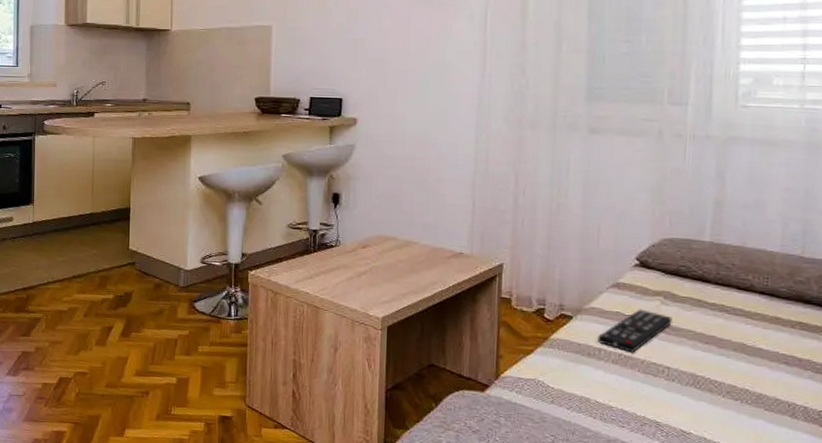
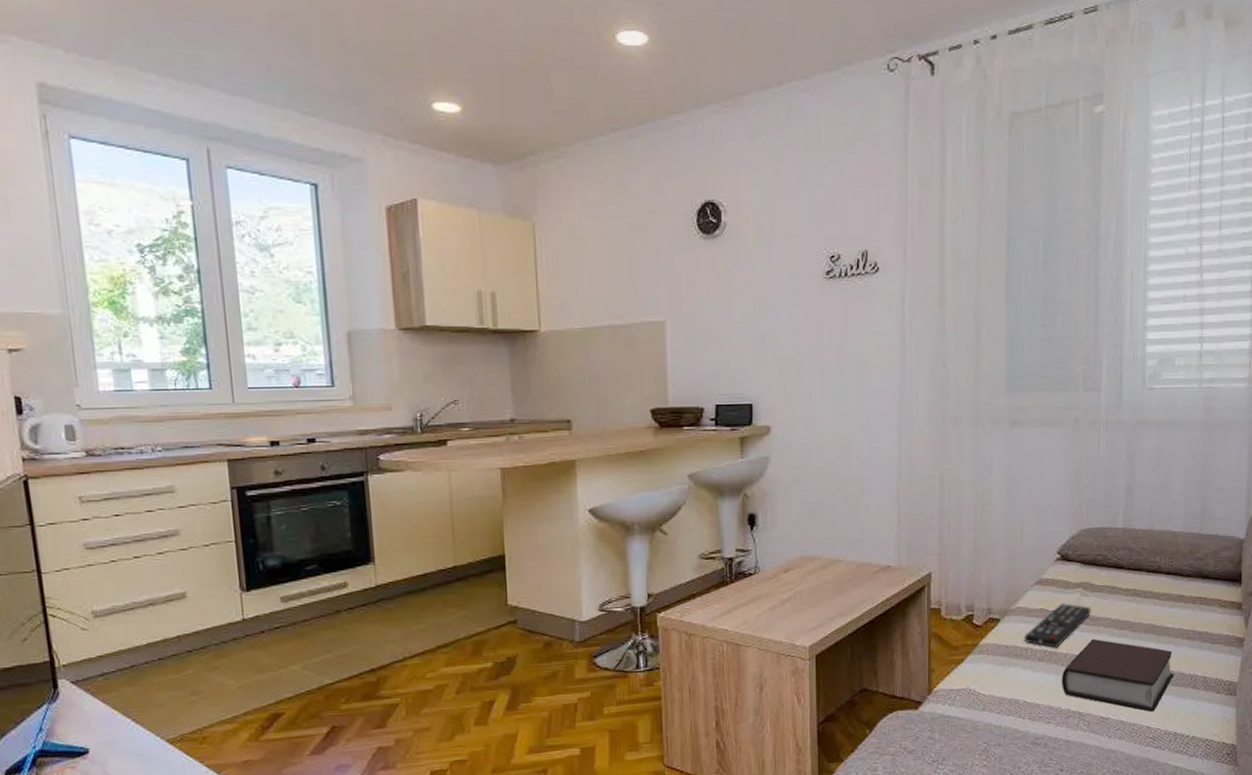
bible: none [637,348,769,435] -> present [1061,638,1175,712]

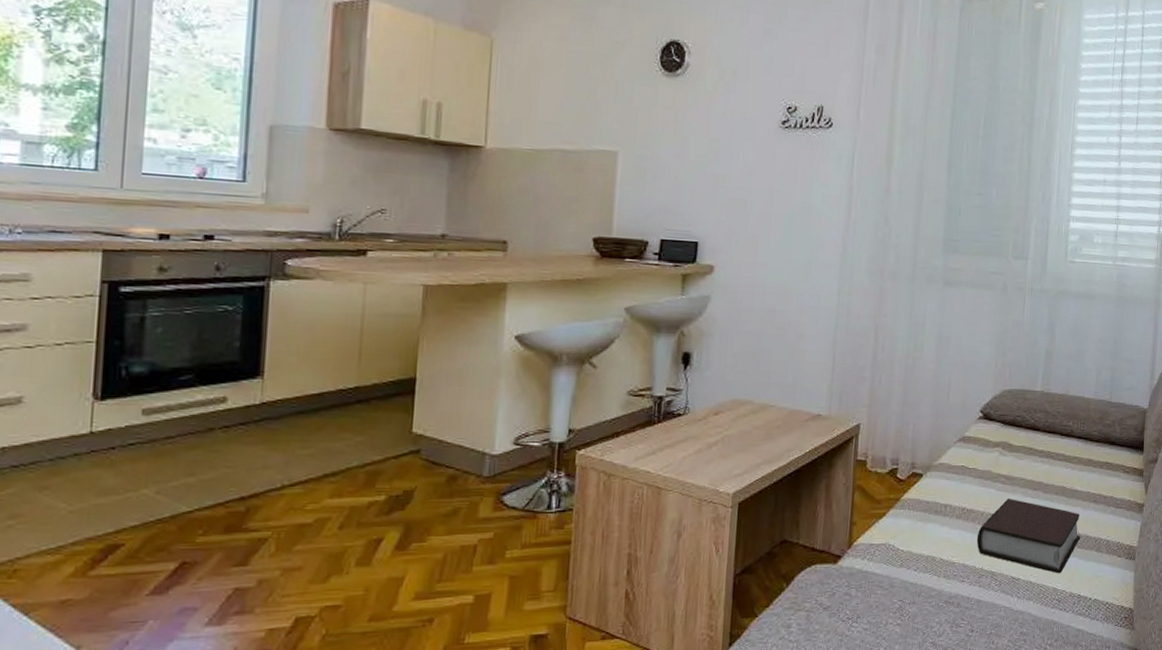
remote control: present [1024,603,1091,648] -> none [944,461,1009,506]

